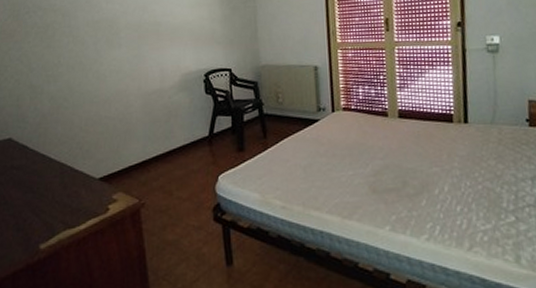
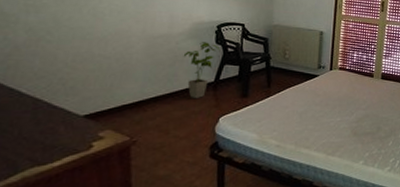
house plant: none [176,93,210,157] -> present [183,42,220,99]

